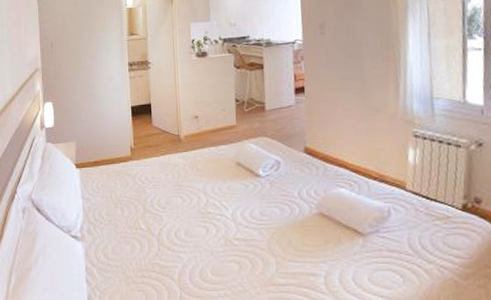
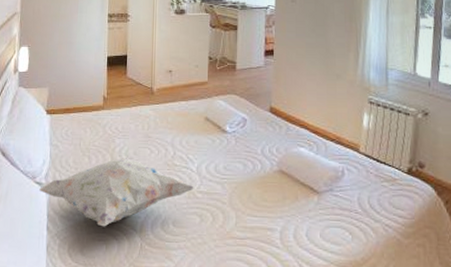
decorative pillow: none [75,208,230,278] -> present [39,158,194,227]

